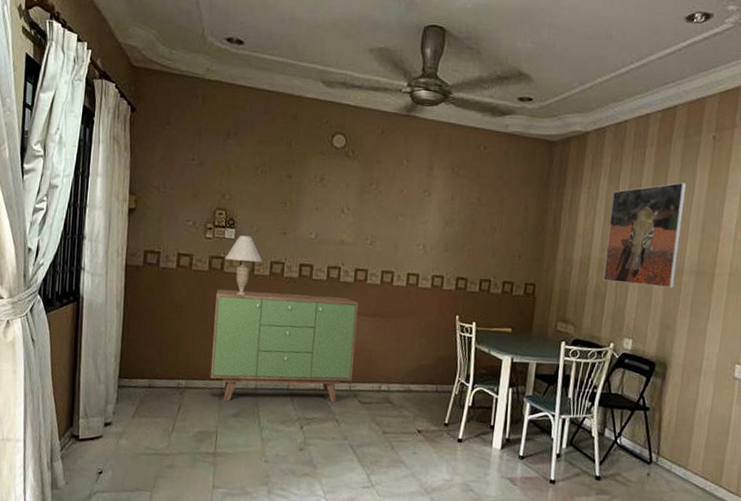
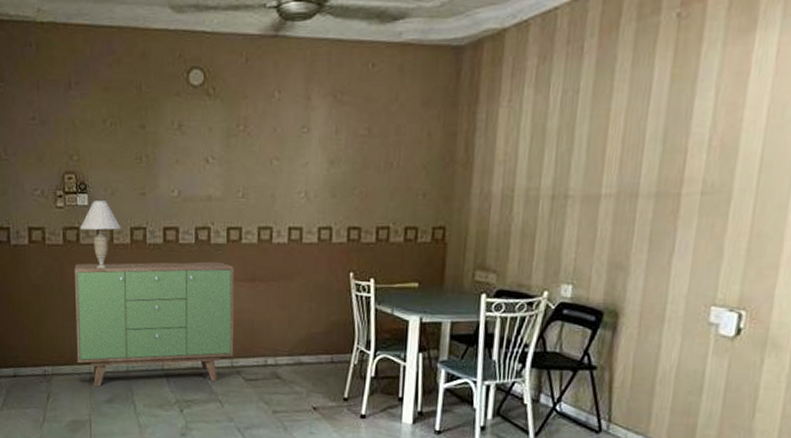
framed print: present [603,182,687,289] -> none [532,80,642,218]

